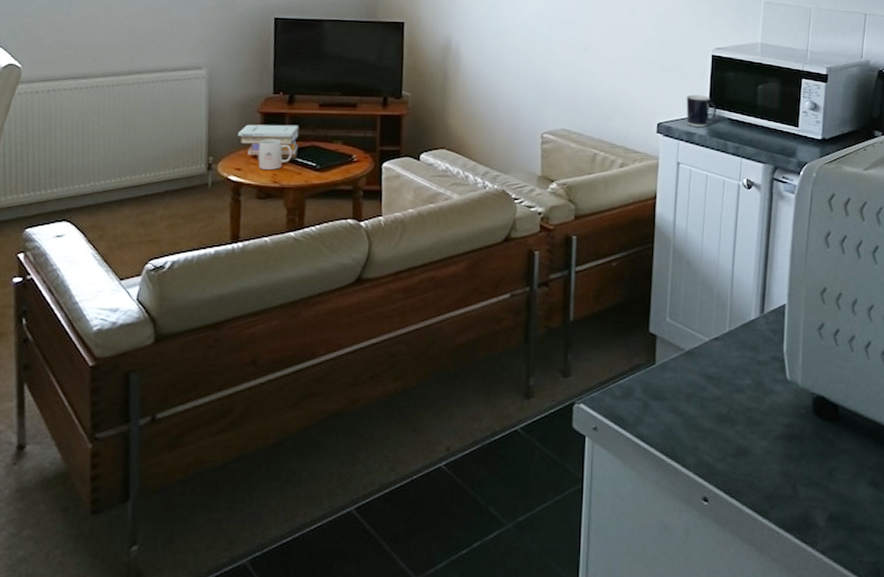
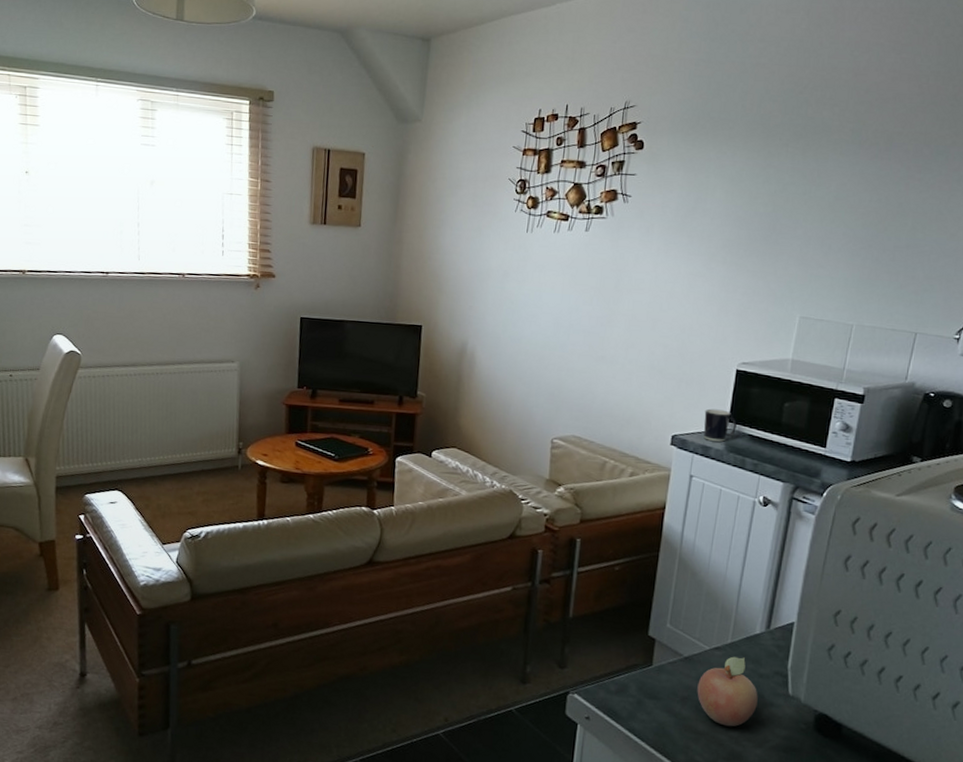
books: present [237,124,299,161] -> none [265,415,321,450]
mug: present [258,138,293,171] -> none [282,428,314,458]
fruit: none [700,345,759,421] -> present [697,656,758,727]

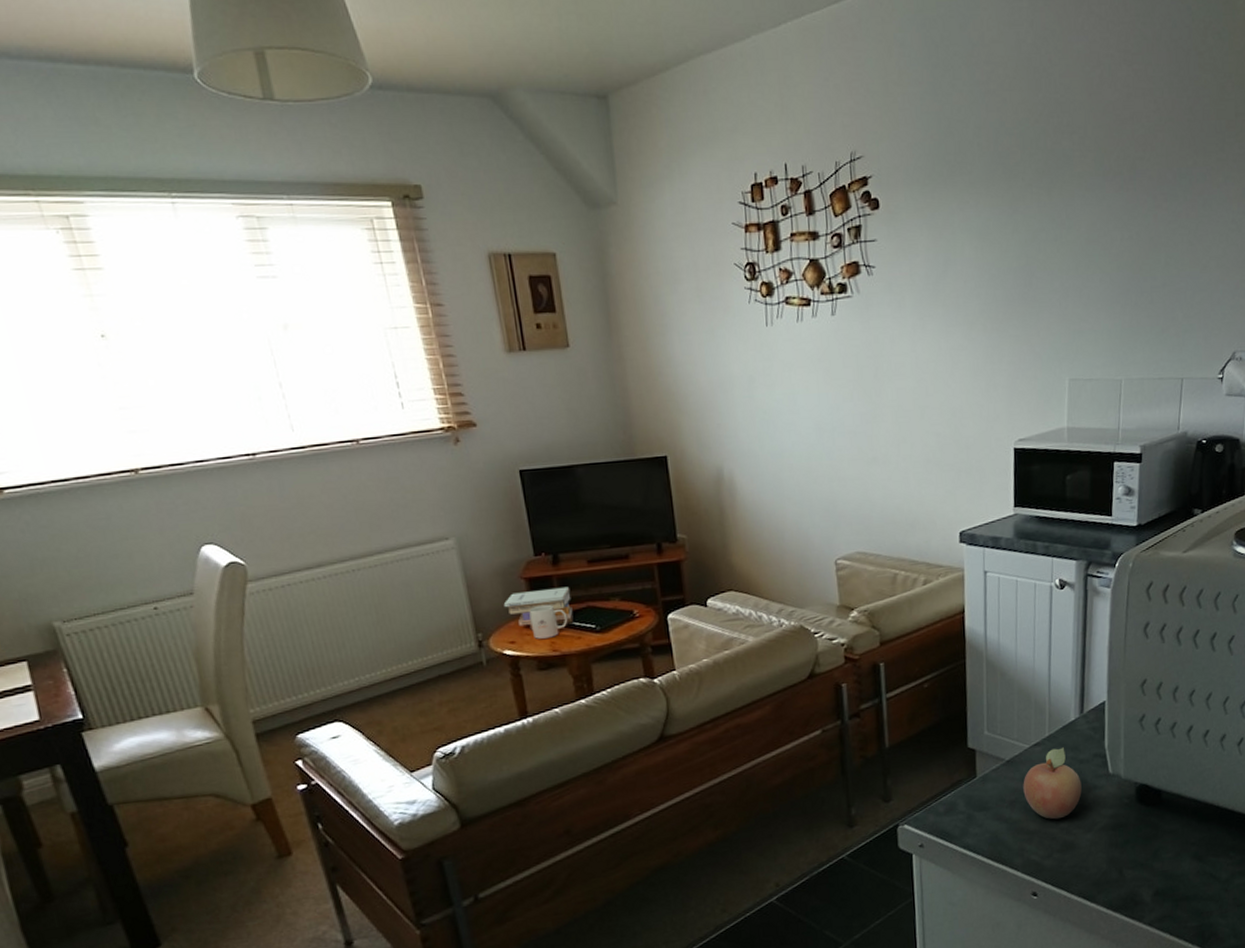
books: none [265,415,321,450] -> present [503,586,574,631]
mug: none [282,428,314,458] -> present [529,604,568,640]
mug: present [703,408,737,442] -> none [989,494,1023,531]

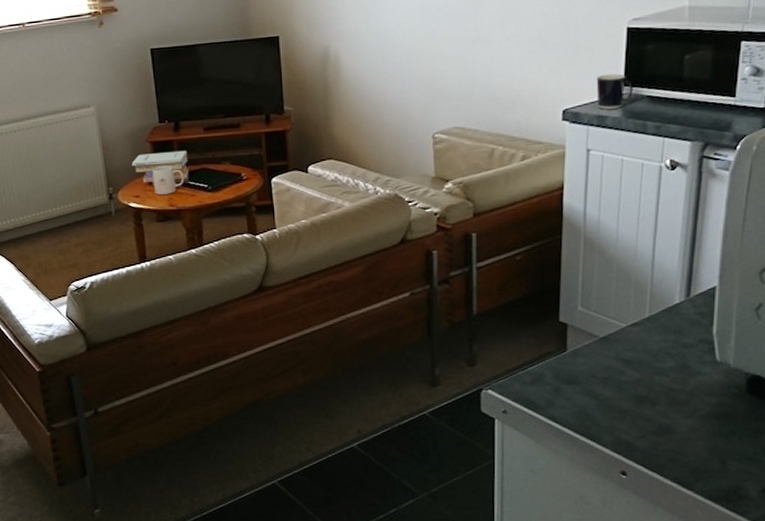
mug: none [989,494,1023,531] -> present [596,74,633,109]
fruit: present [1023,747,1082,820] -> none [617,330,683,401]

